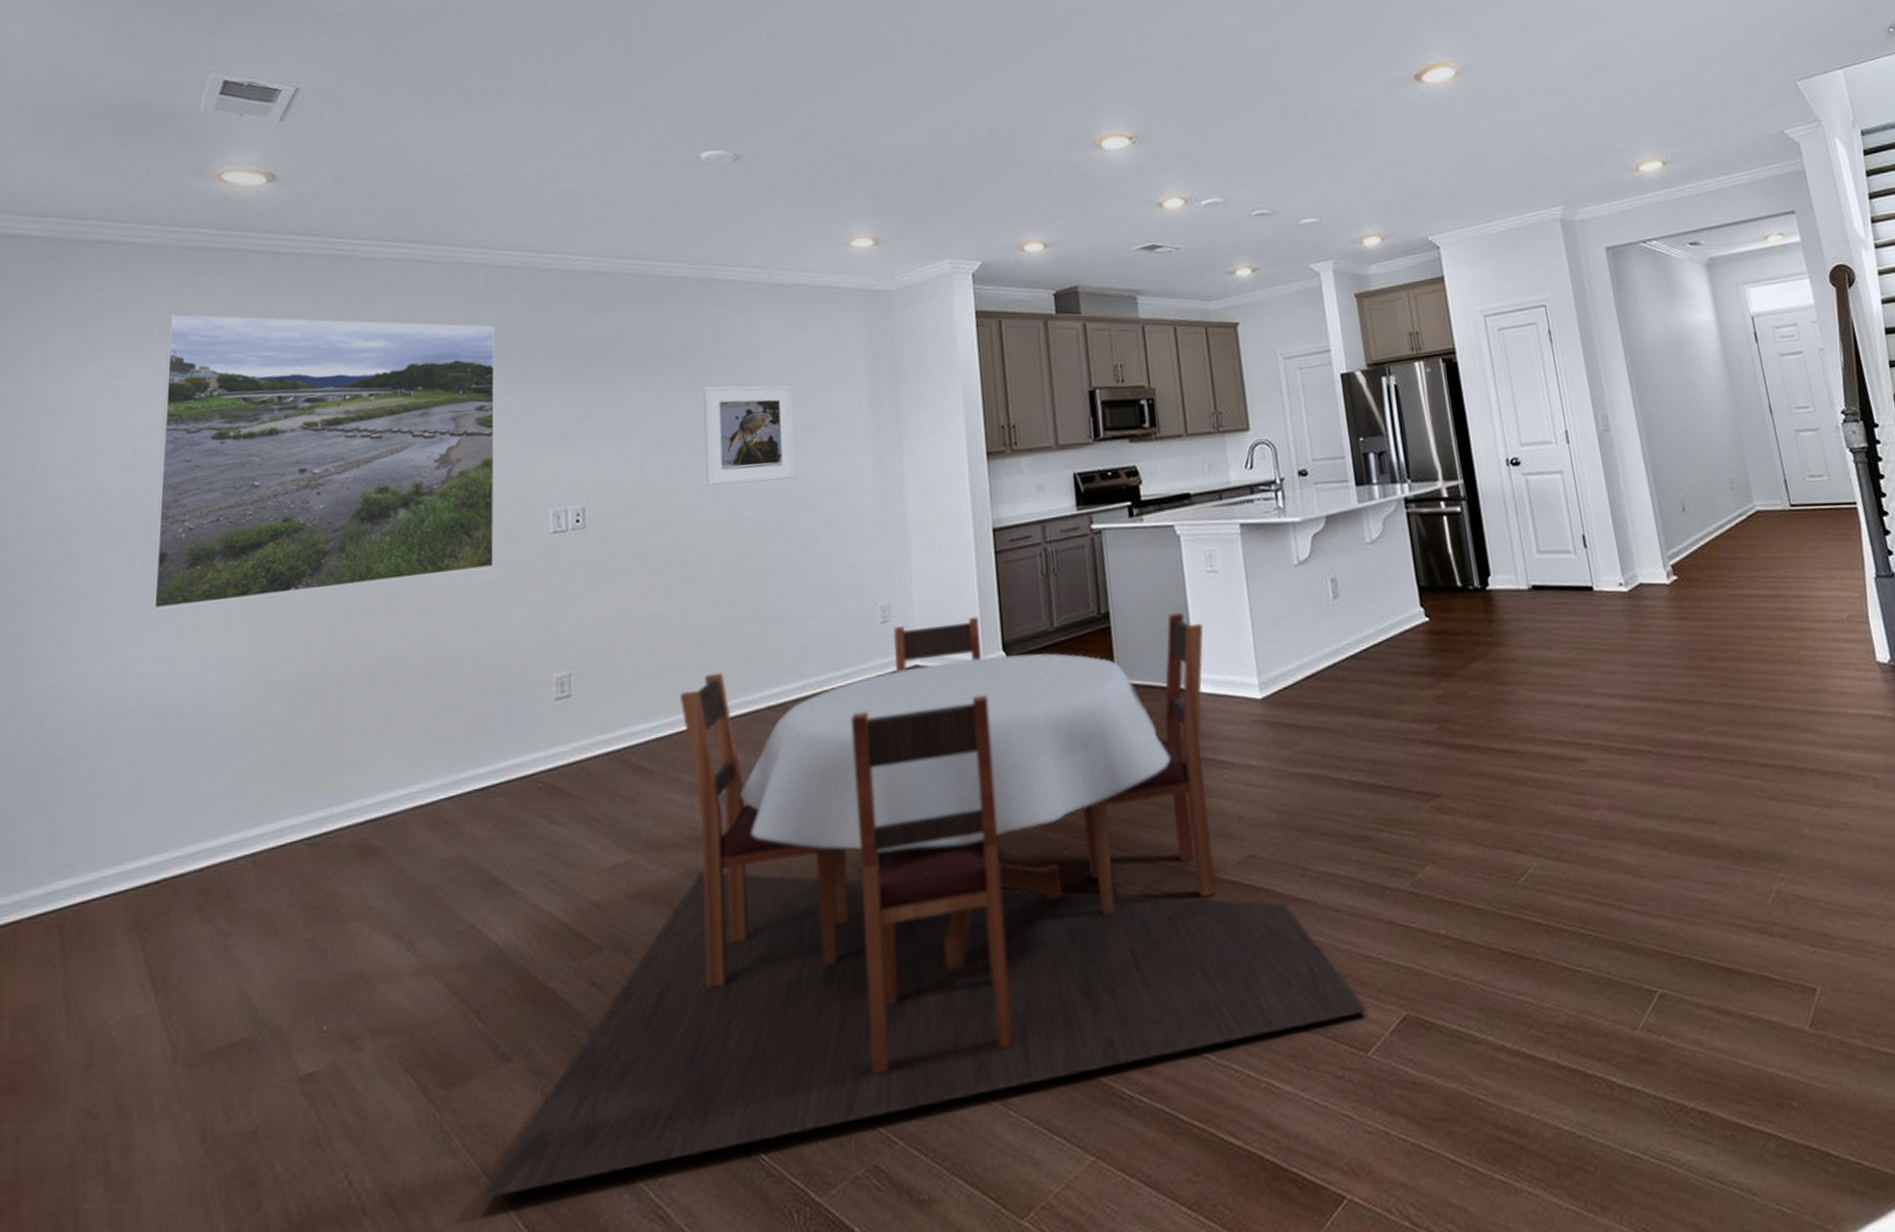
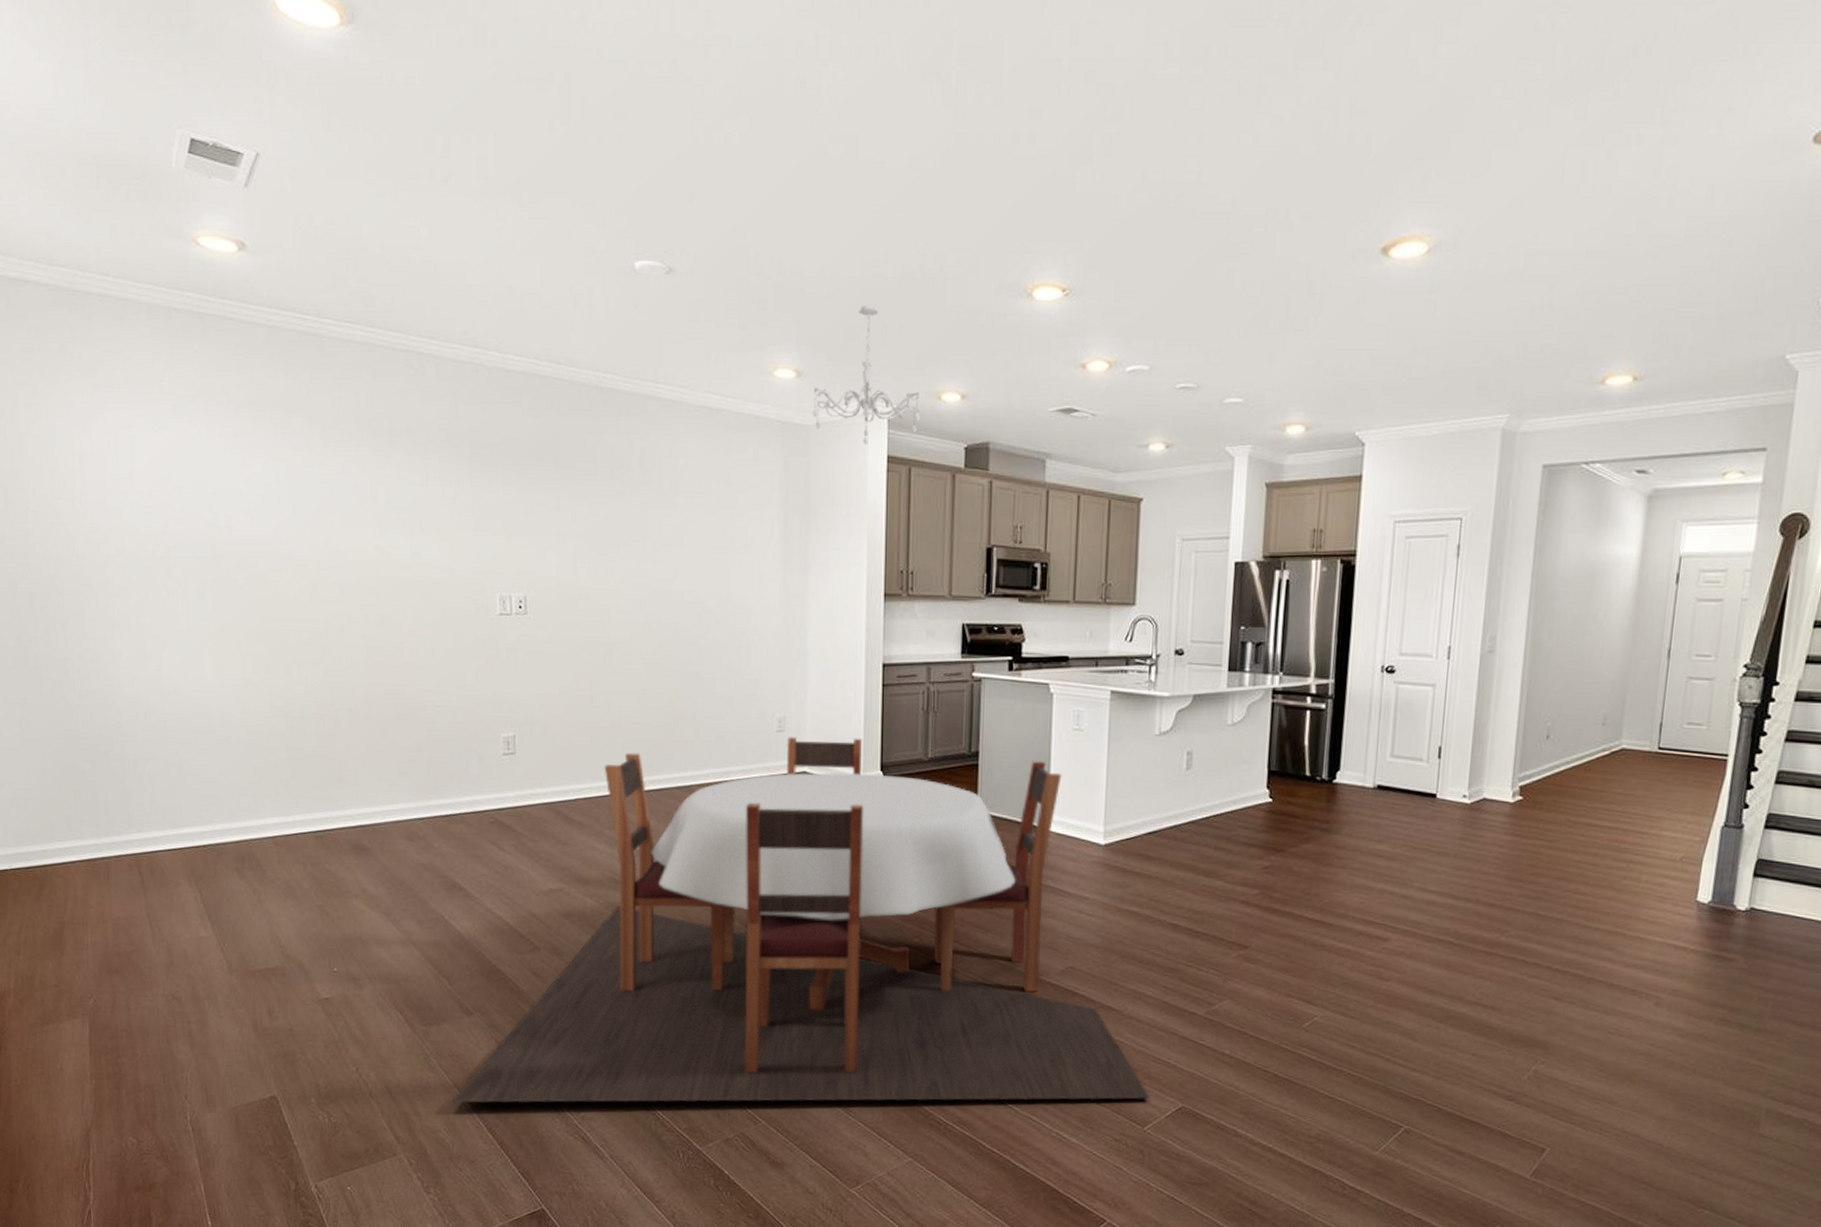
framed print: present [152,314,496,610] -> none [166,373,451,638]
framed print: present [703,384,797,485] -> none [631,497,711,595]
chandelier: none [894,170,1005,303] -> present [812,304,920,444]

